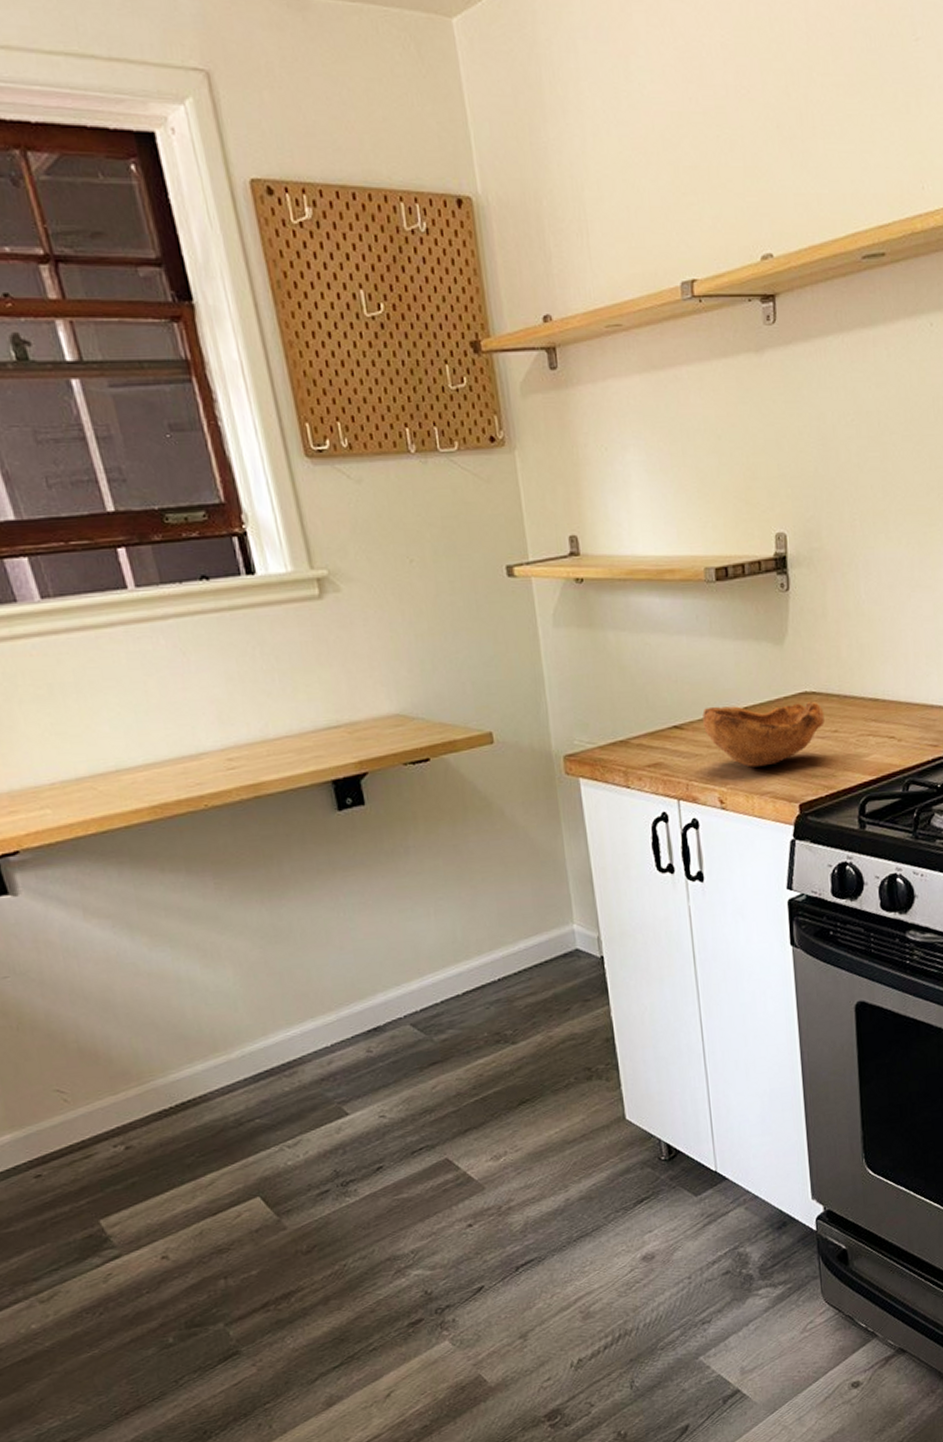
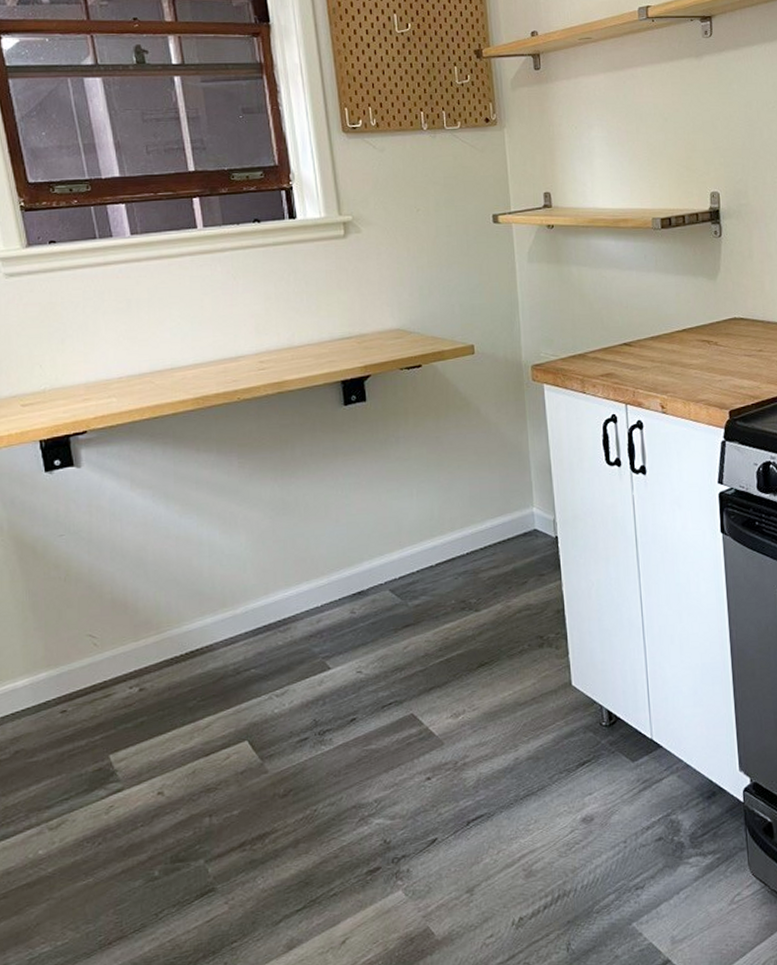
bowl: present [702,701,825,768] -> none [648,325,751,379]

